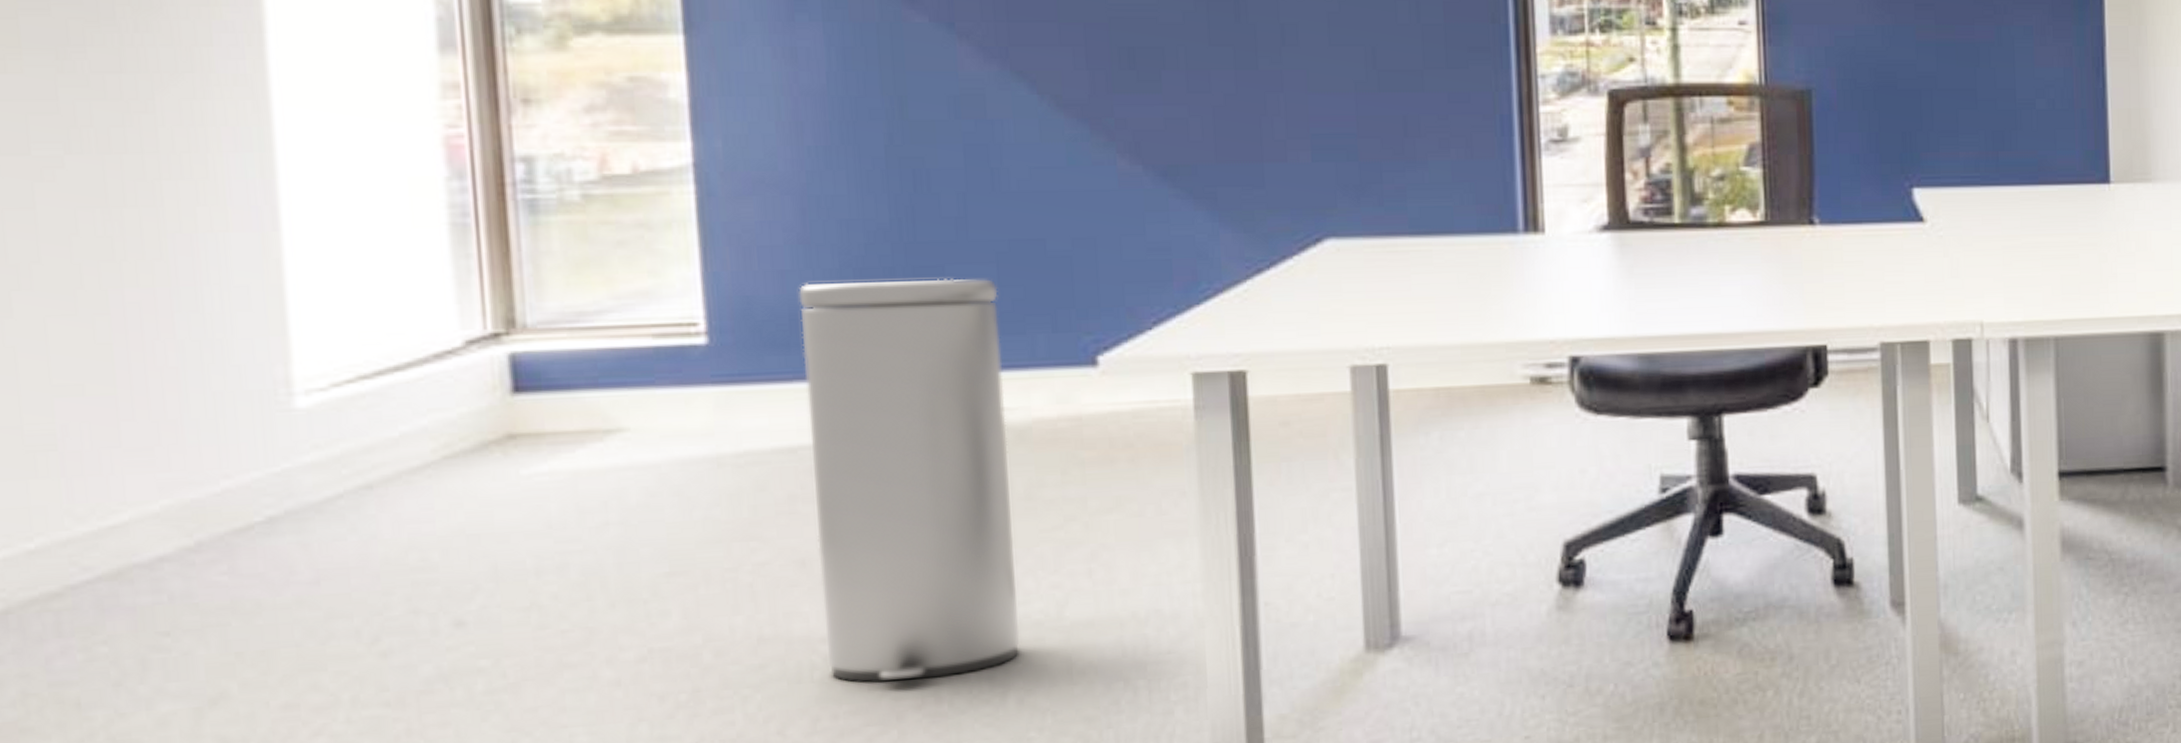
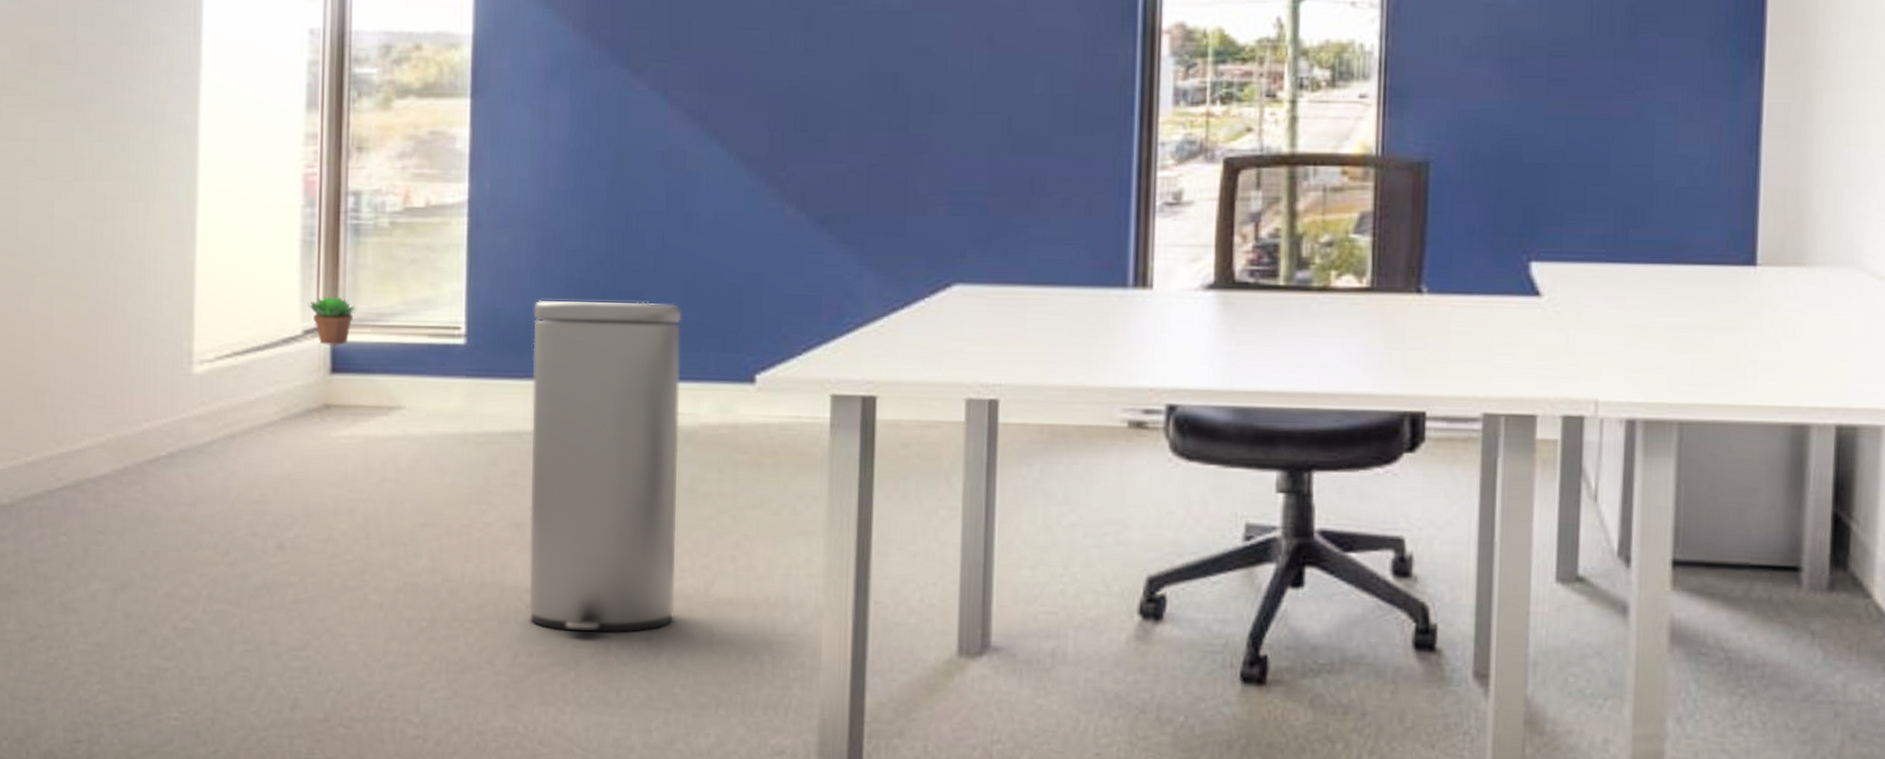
succulent plant: none [466,293,545,357] -> present [307,296,358,345]

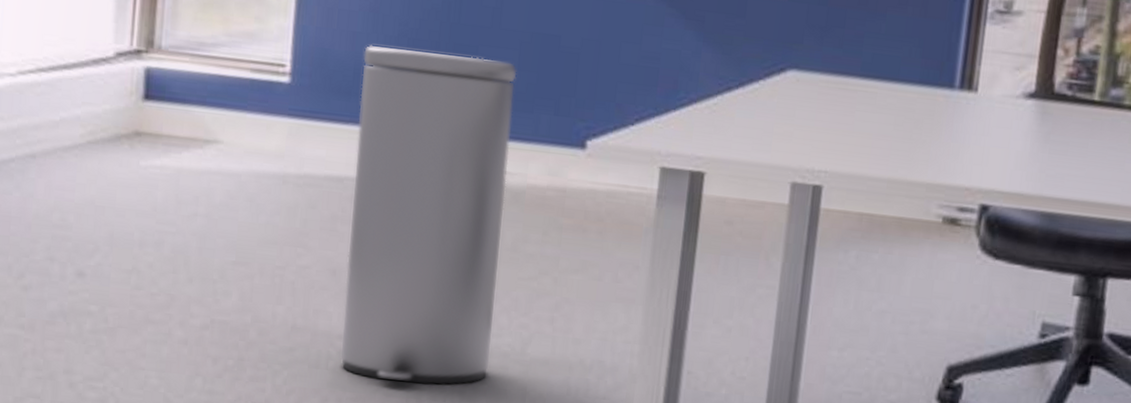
succulent plant: present [307,296,358,345] -> none [121,18,176,72]

